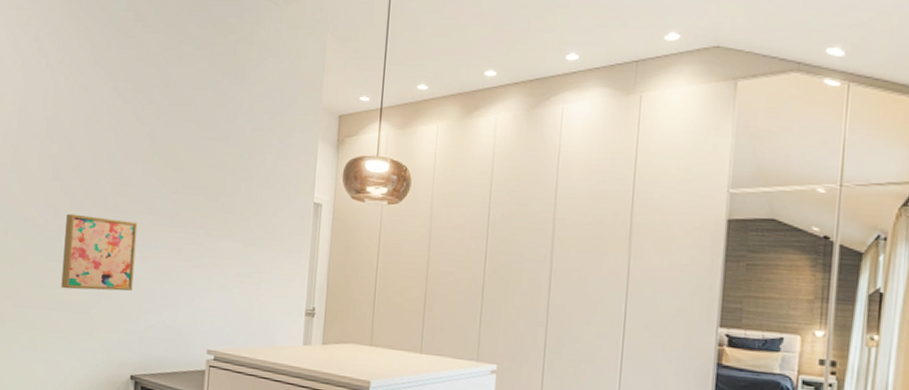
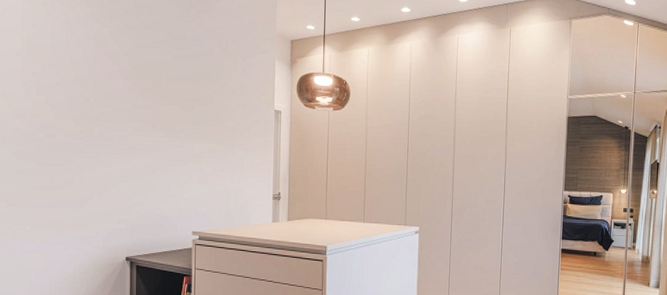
wall art: present [61,213,138,291] -> none [54,123,123,189]

